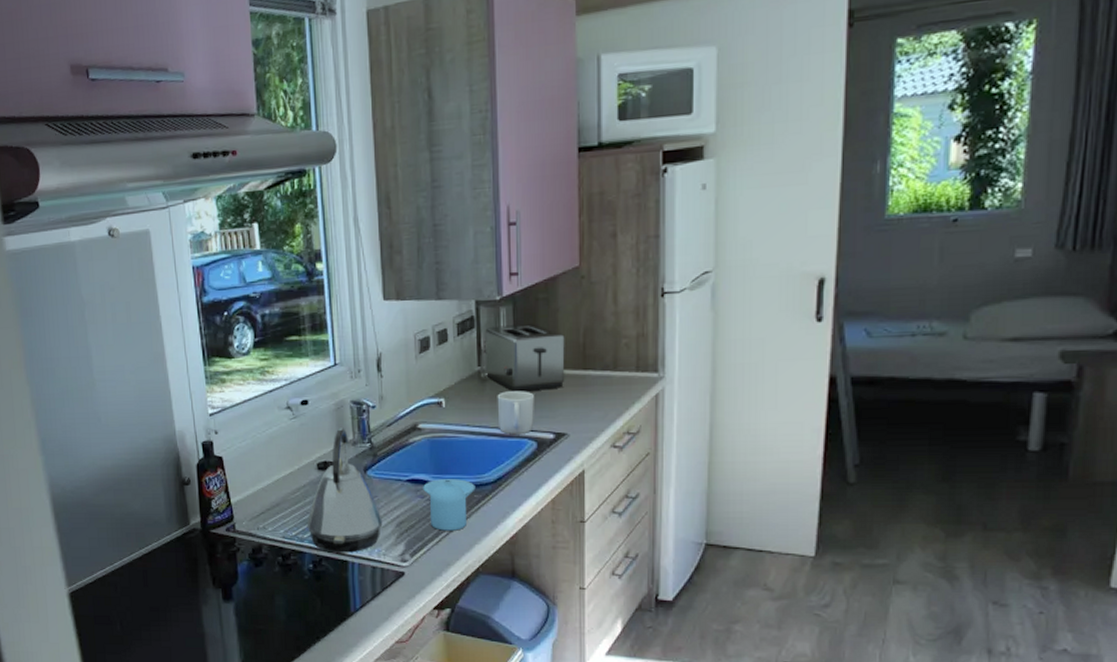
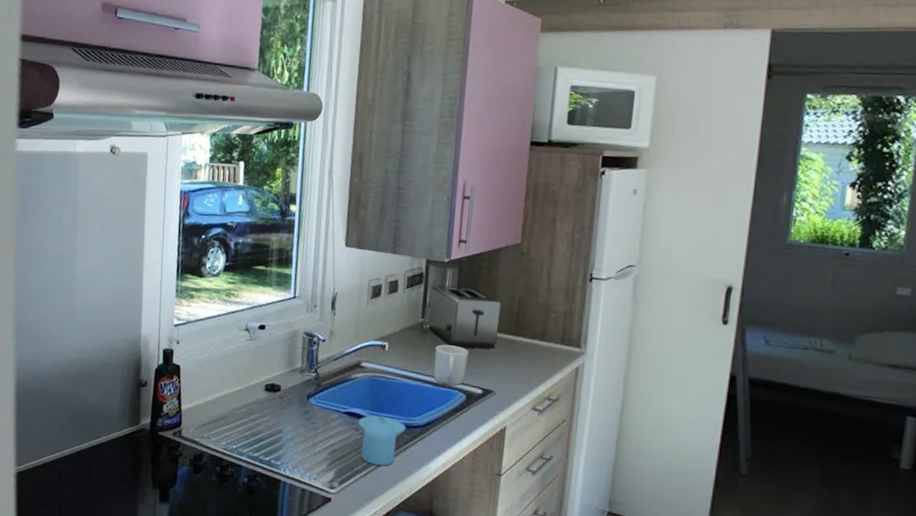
kettle: present [306,428,383,553] -> none [247,355,318,473]

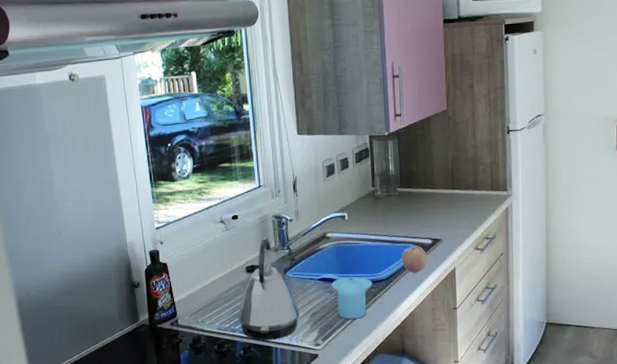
kettle: none [247,355,318,473] -> present [238,237,300,340]
toaster: present [428,285,502,349] -> none [377,153,439,208]
mug: present [433,344,469,385] -> none [387,206,417,240]
fruit: none [443,393,475,425] -> present [402,246,428,273]

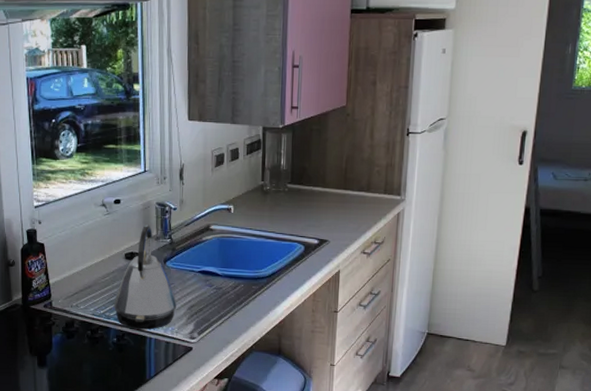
soap dispenser: present [331,277,373,319] -> none [212,272,254,315]
fruit: present [402,246,428,273] -> none [286,245,313,273]

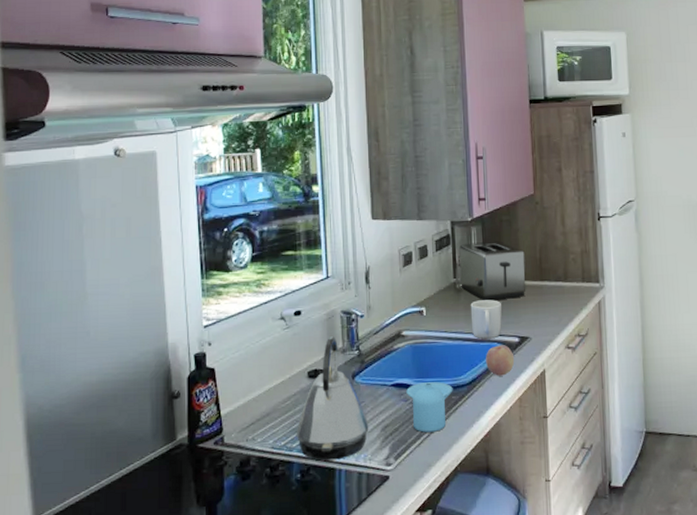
soap dispenser: none [212,272,254,315] -> present [406,382,453,433]
toaster: none [268,148,331,205] -> present [459,240,526,301]
mug: none [274,203,305,238] -> present [470,300,502,338]
fruit: none [286,245,313,273] -> present [486,345,515,376]

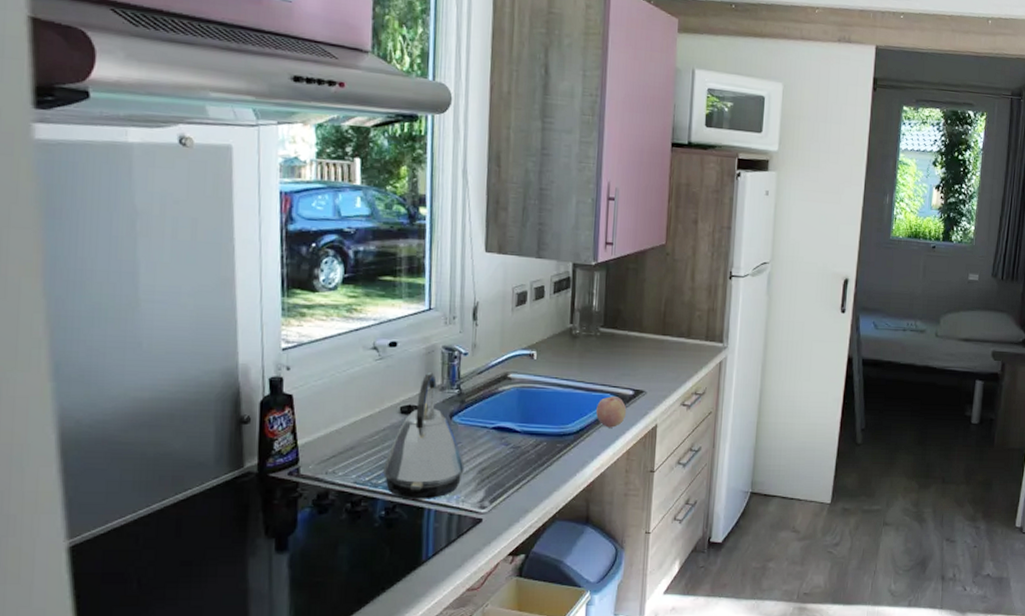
soap dispenser: present [406,382,453,433] -> none [508,428,559,478]
toaster: present [459,240,526,301] -> none [577,288,649,351]
mug: present [470,300,502,338] -> none [584,349,620,389]

